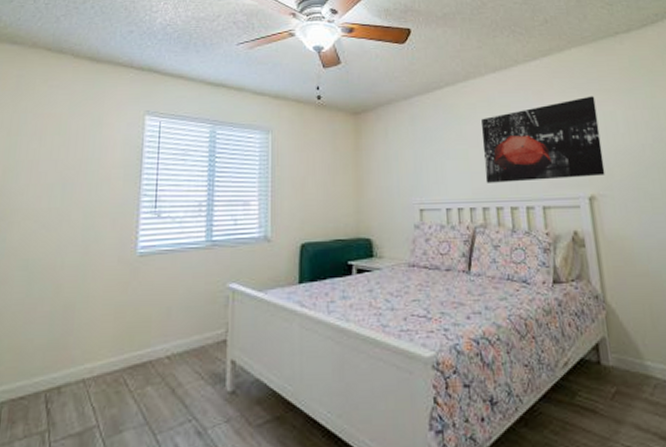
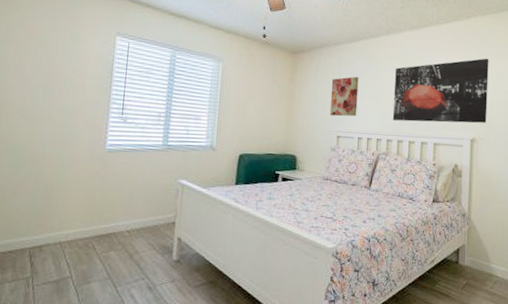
wall art: none [405,133,441,185] -> present [329,76,359,117]

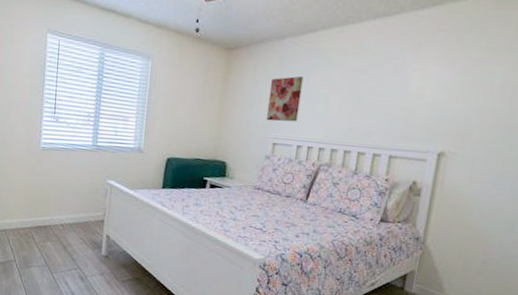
wall art: present [392,58,489,124] -> none [339,53,477,135]

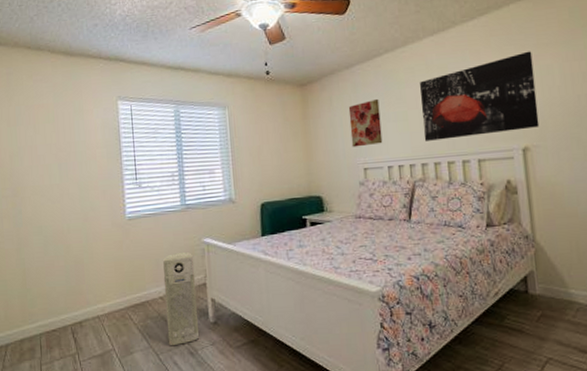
air purifier: none [62,188,97,269] -> present [163,252,200,346]
wall art: none [339,53,477,135] -> present [420,51,540,141]

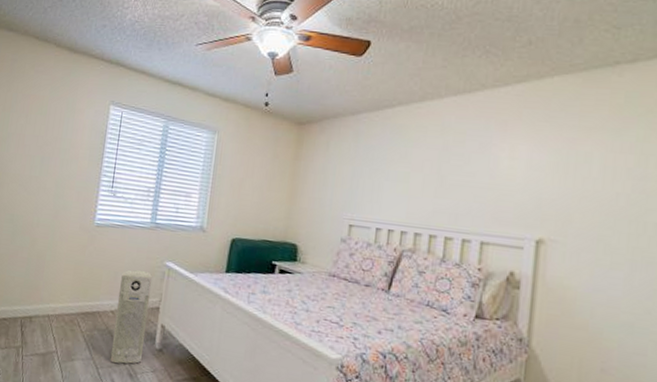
wall art: present [348,98,383,148] -> none [341,152,381,202]
wall art: present [420,51,540,141] -> none [423,132,570,220]

